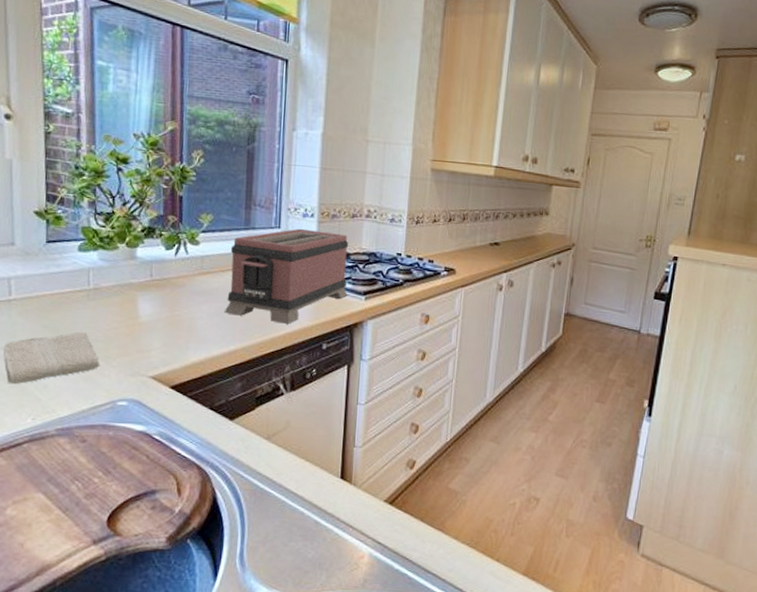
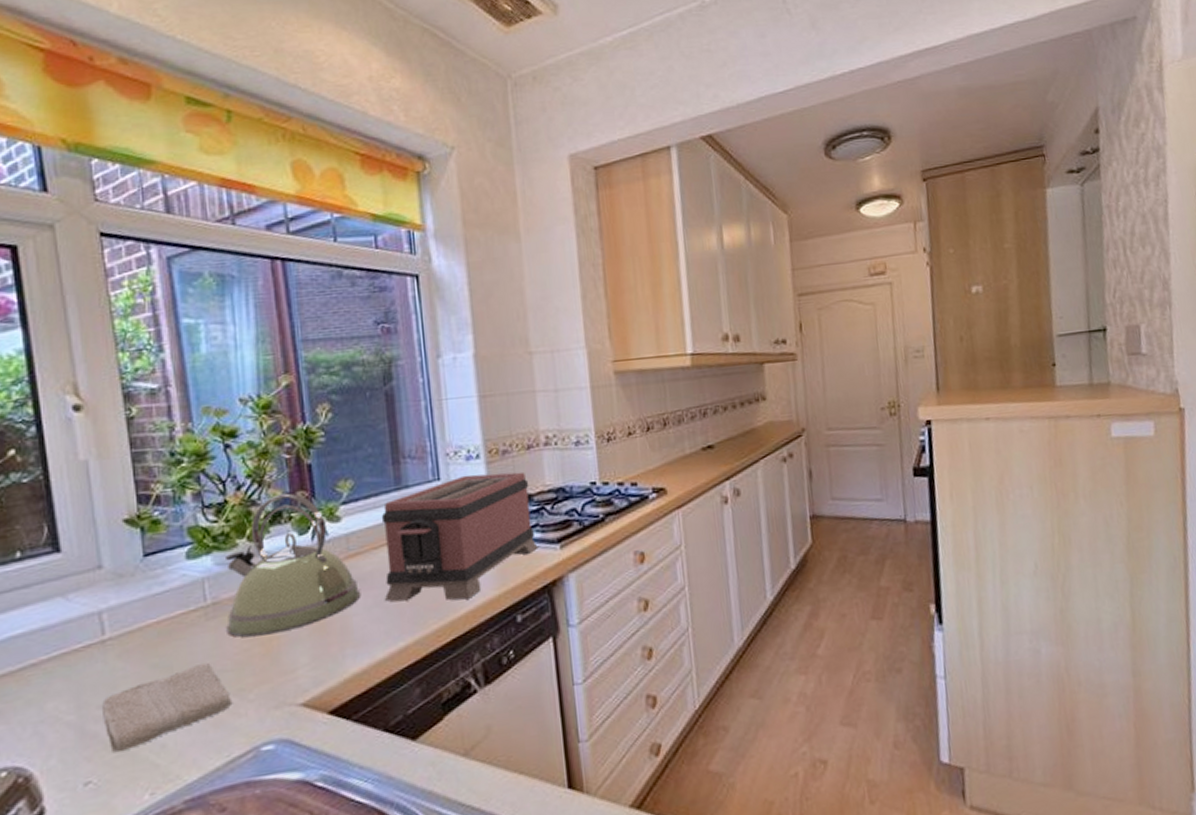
kettle: none [102,215,207,321] -> present [224,493,361,638]

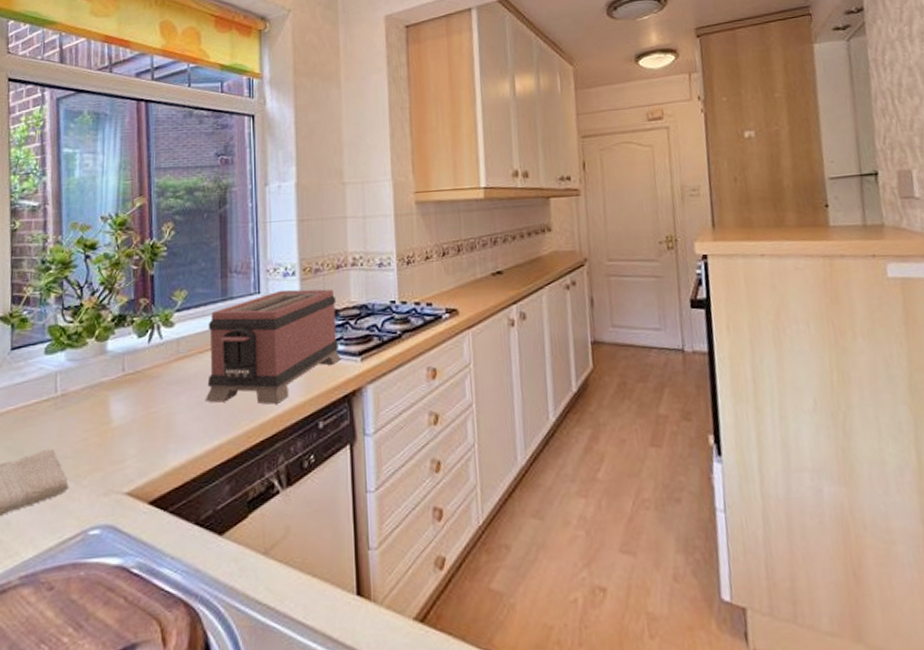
kettle: present [224,493,361,638] -> none [71,299,186,428]

